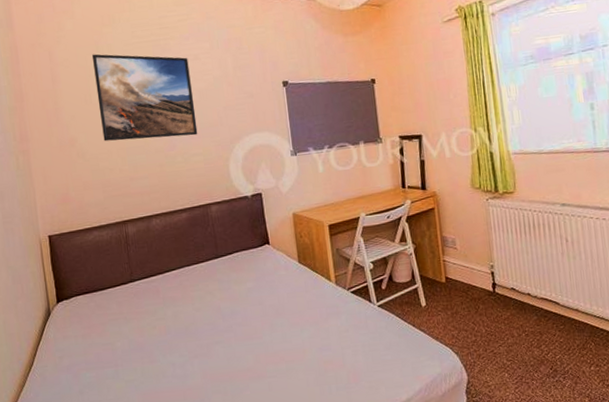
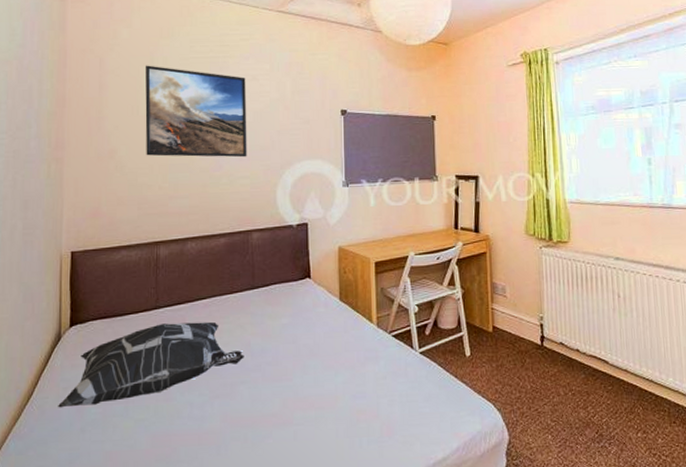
decorative pillow: none [56,290,216,375] -> present [58,321,244,408]

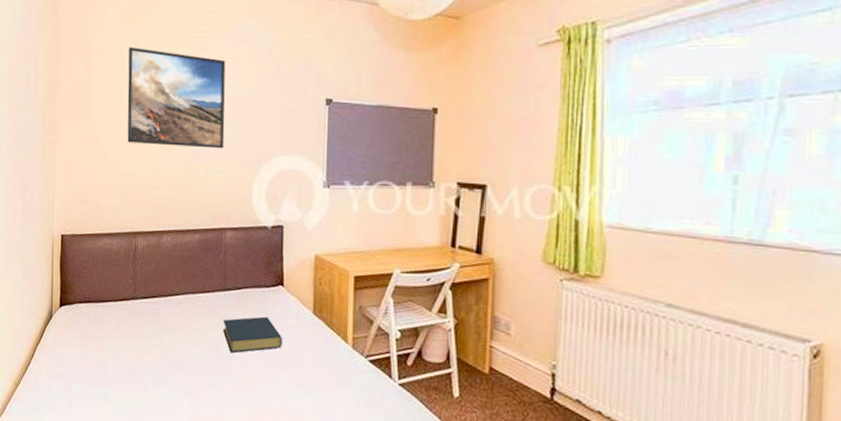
decorative pillow: present [58,321,244,408] -> none [50,314,214,383]
hardback book: none [252,308,312,348] -> present [222,316,282,353]

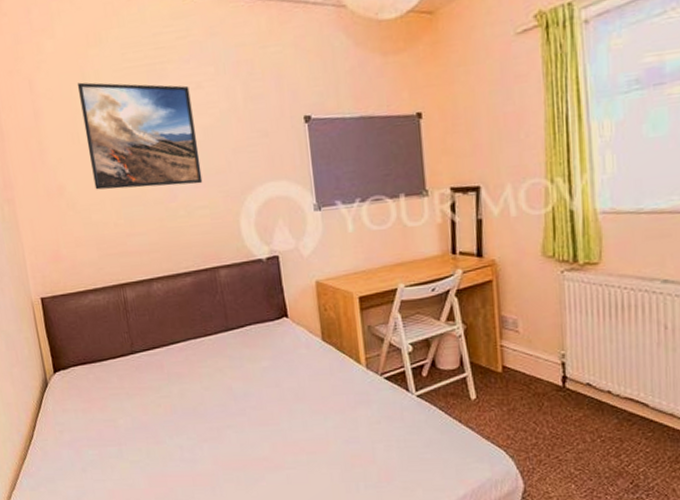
hardback book: present [222,316,282,353] -> none [230,350,295,392]

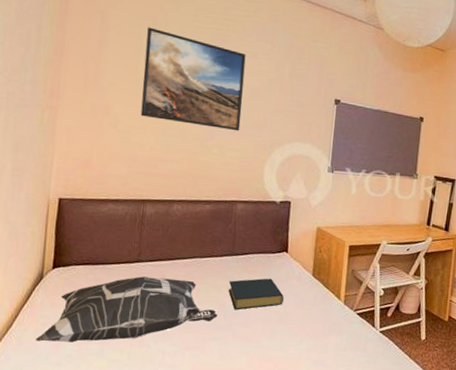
decorative pillow: none [57,366,228,449] -> present [36,276,218,342]
hardback book: none [230,350,295,392] -> present [228,278,284,310]

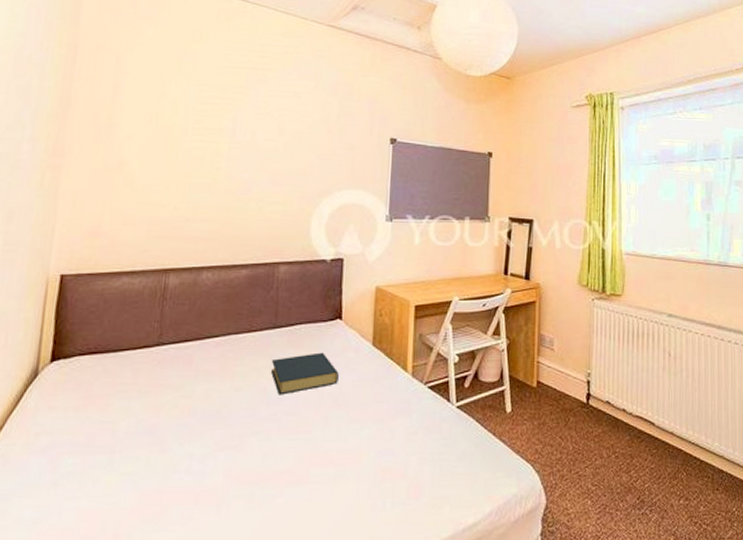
decorative pillow: present [36,276,218,342] -> none [26,363,258,457]
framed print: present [140,27,246,131] -> none [162,70,286,181]

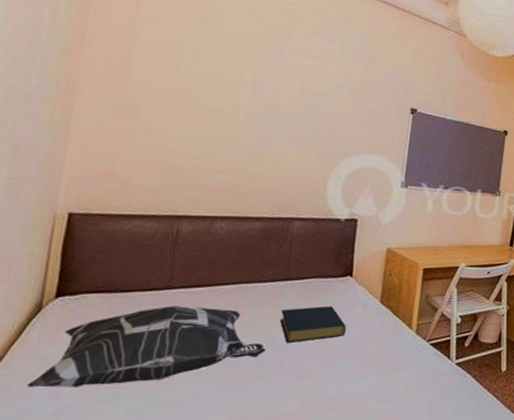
decorative pillow: none [26,363,258,457] -> present [27,306,266,388]

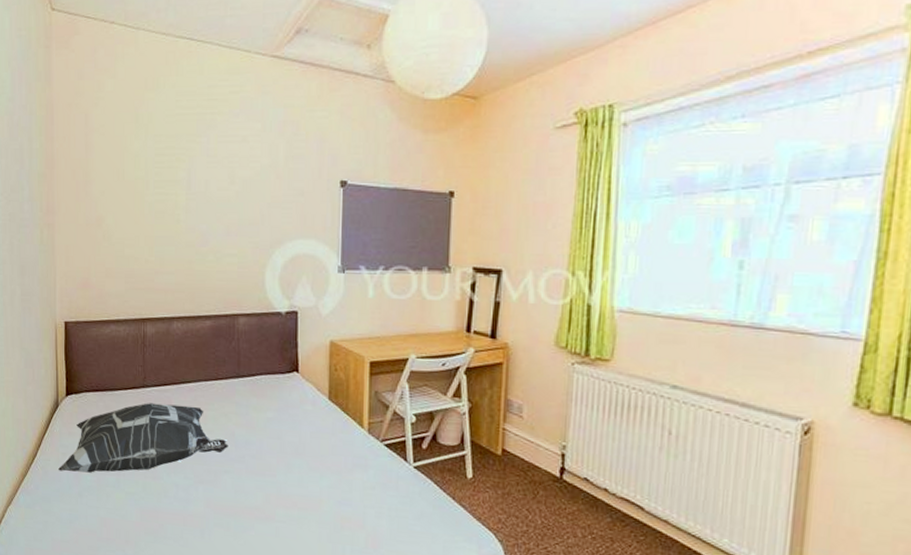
hardback book: present [280,306,346,343] -> none [237,403,298,440]

